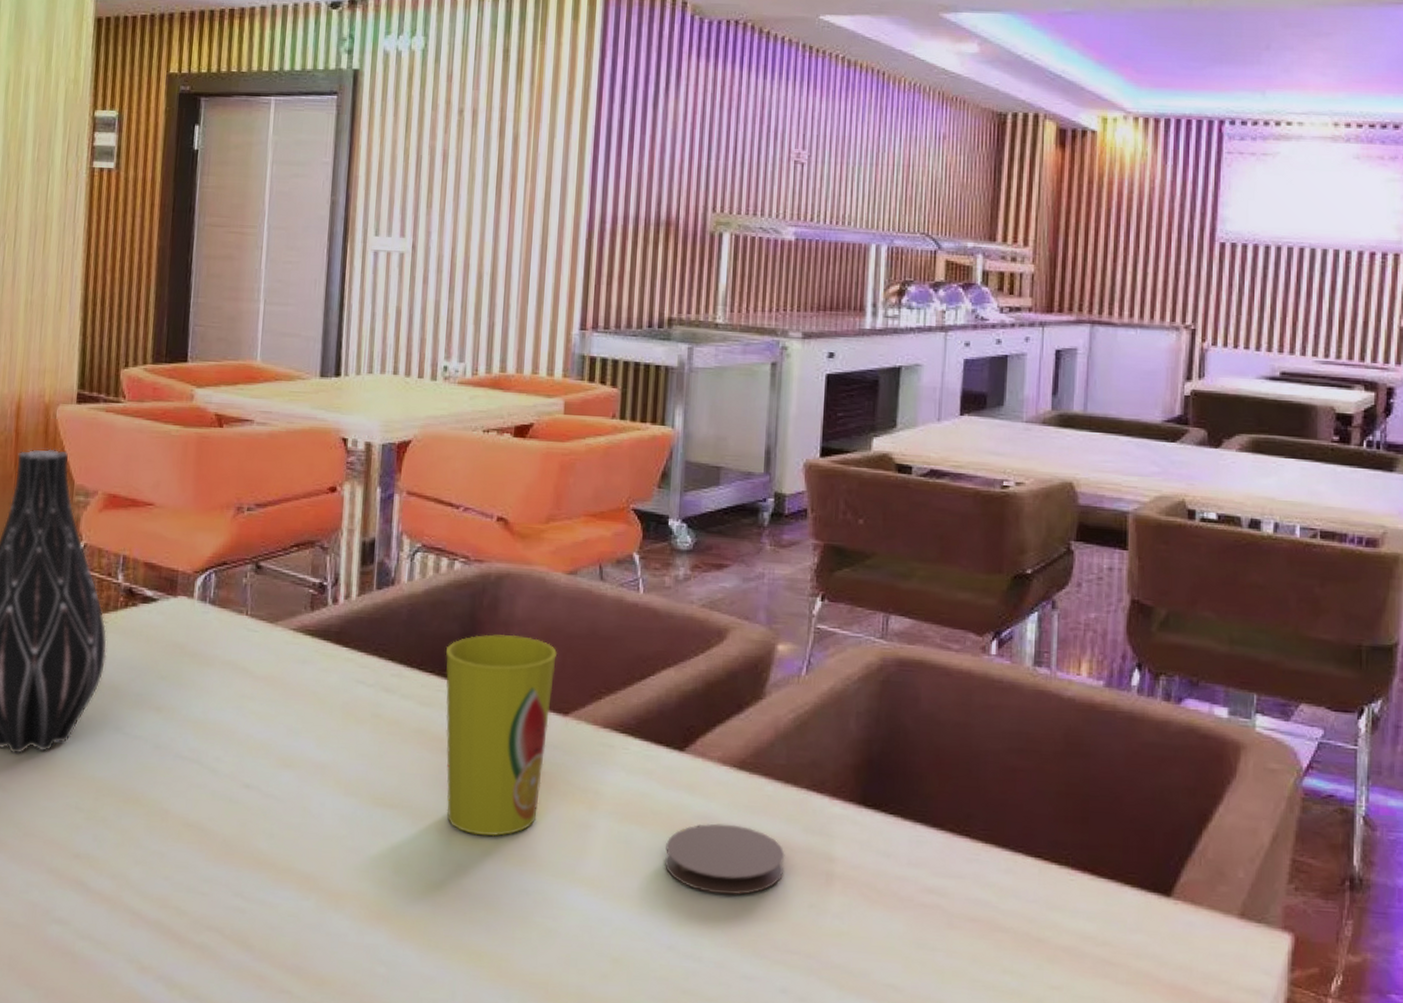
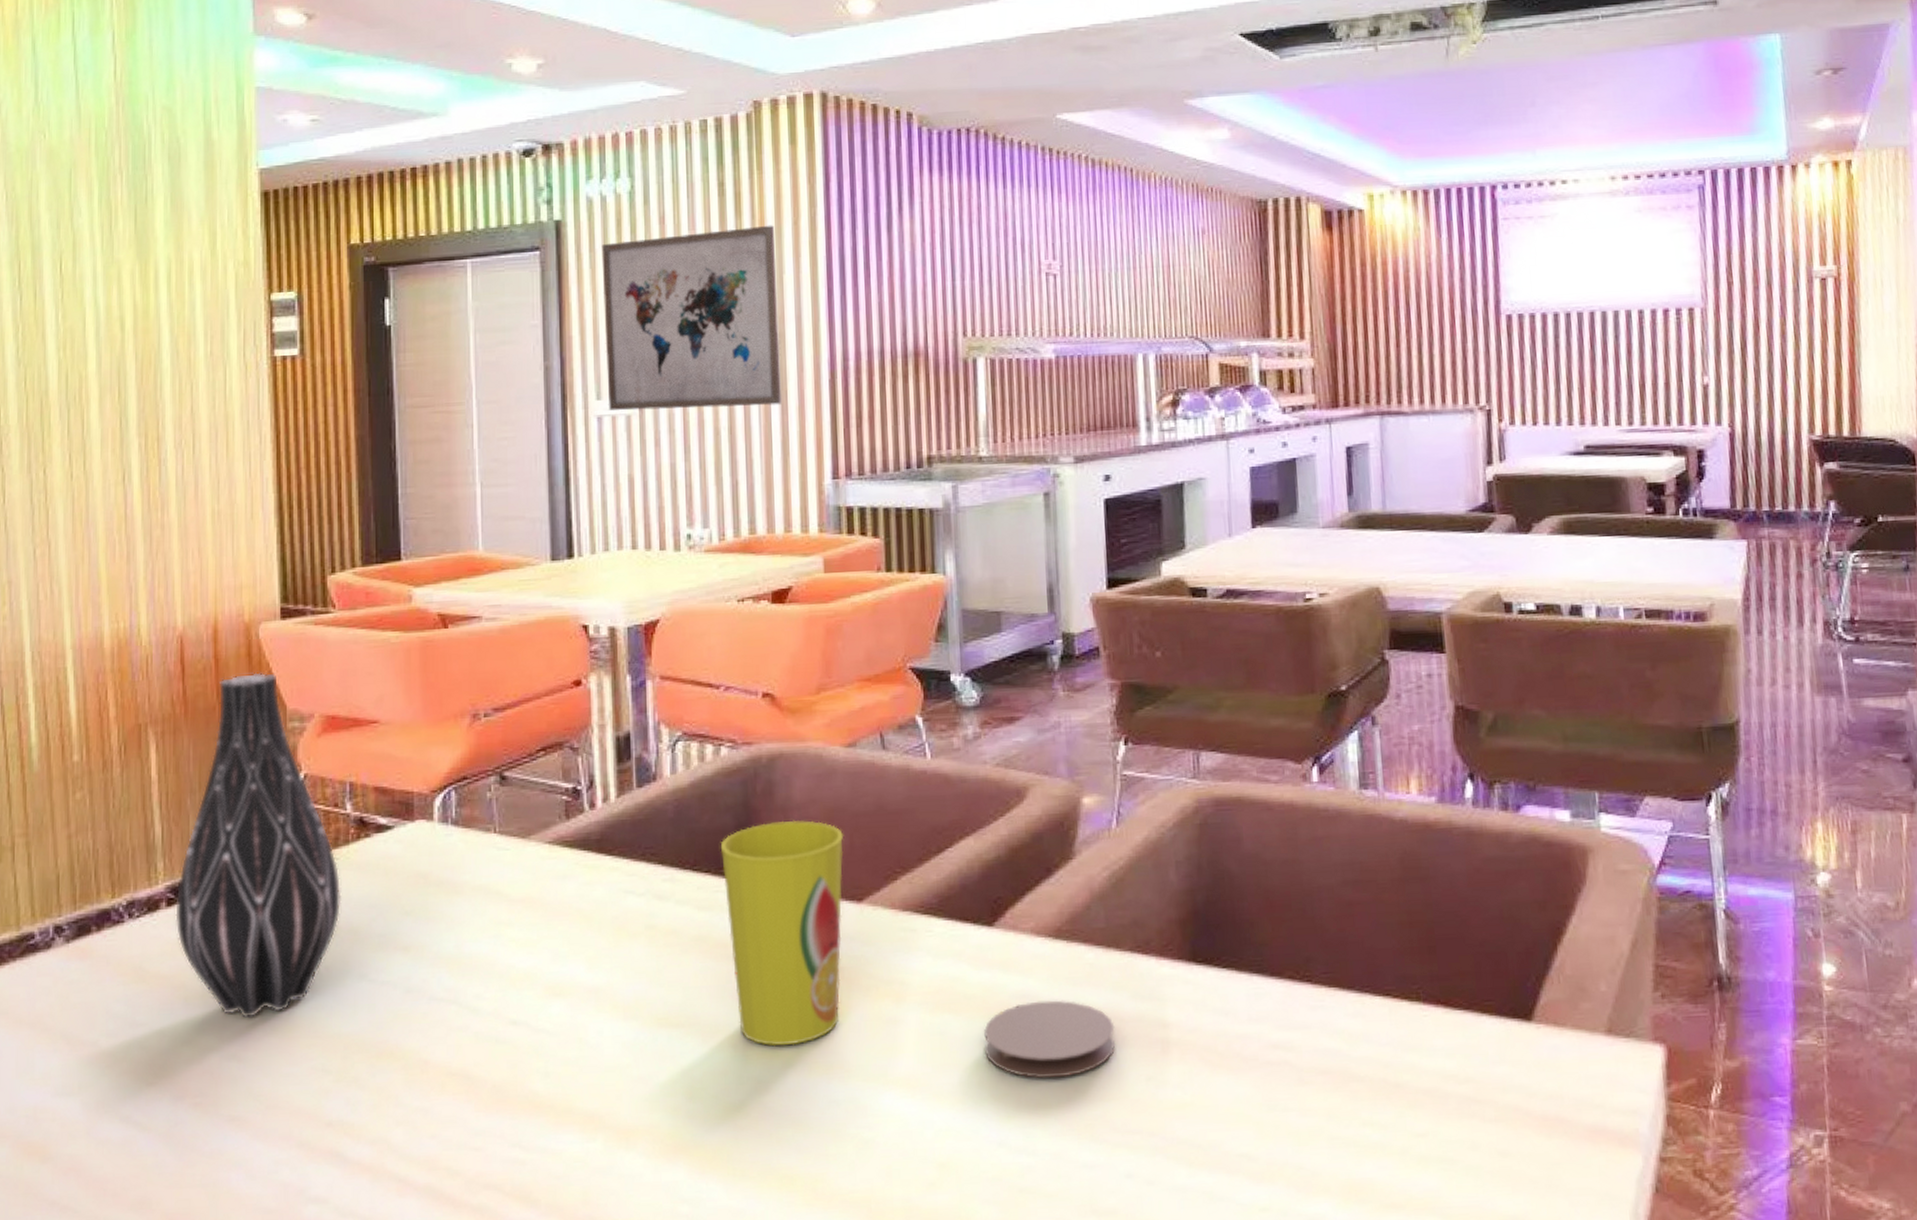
wall art: none [384,92,551,257] -> present [601,225,781,411]

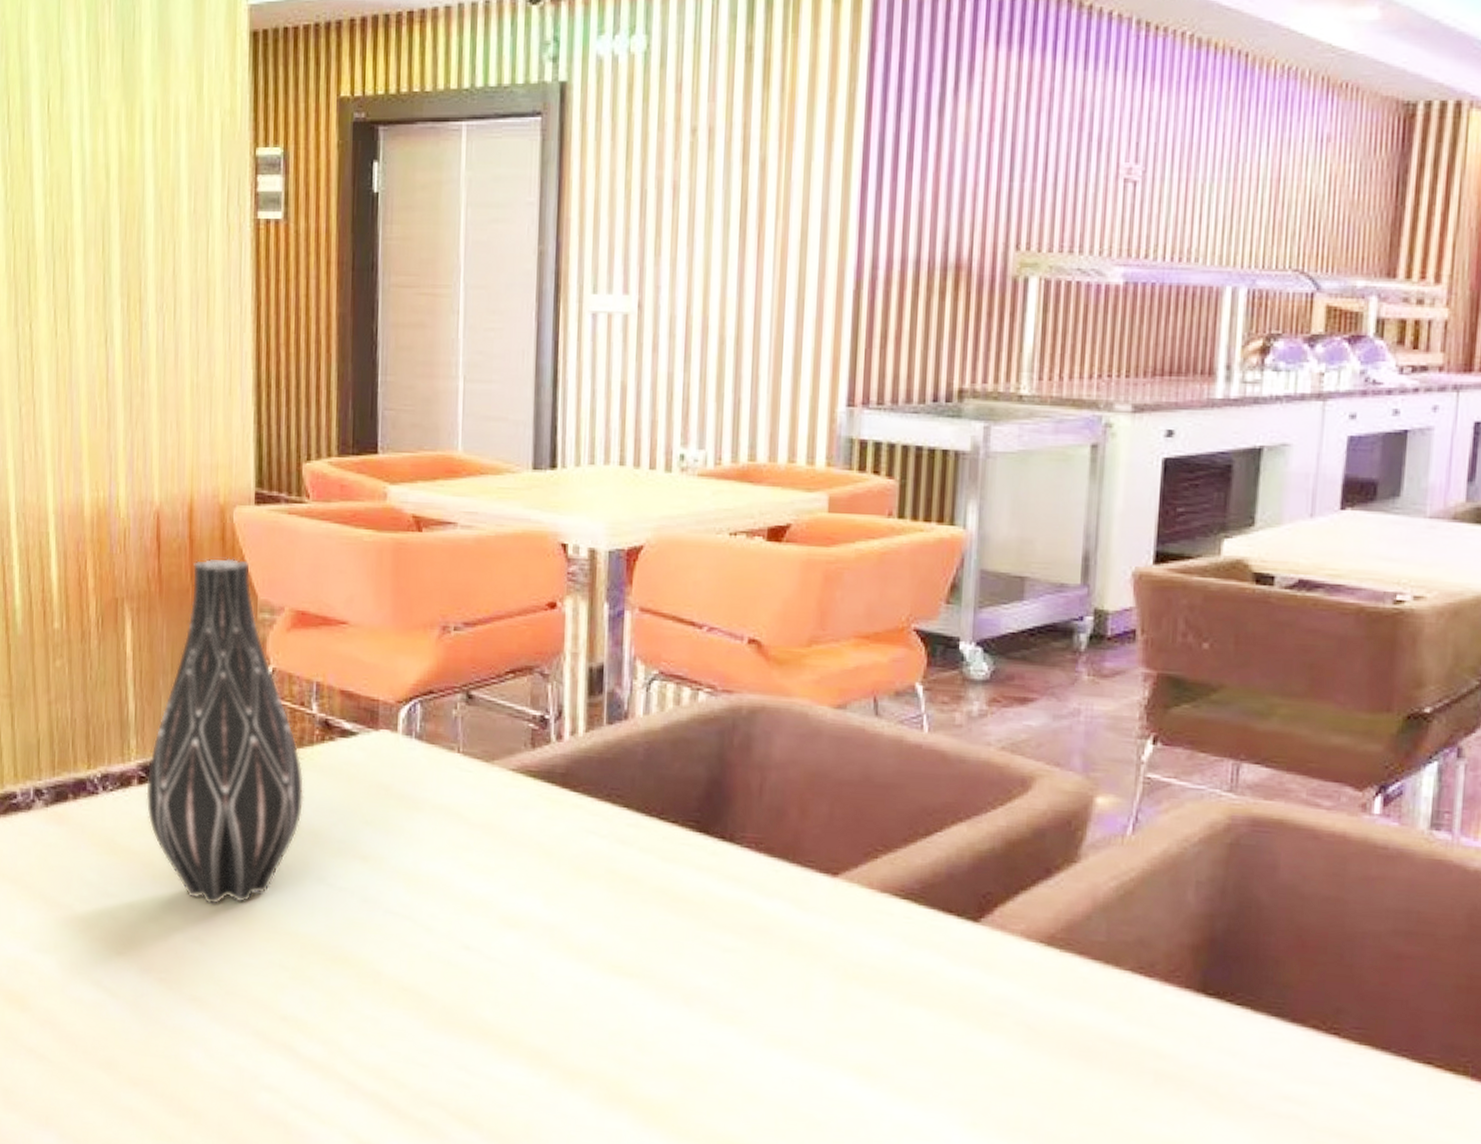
wall art: present [601,225,781,411] -> none [604,100,807,315]
cup: present [720,820,844,1047] -> none [690,779,824,1014]
coaster: present [984,1000,1116,1078] -> none [956,1008,1104,1093]

